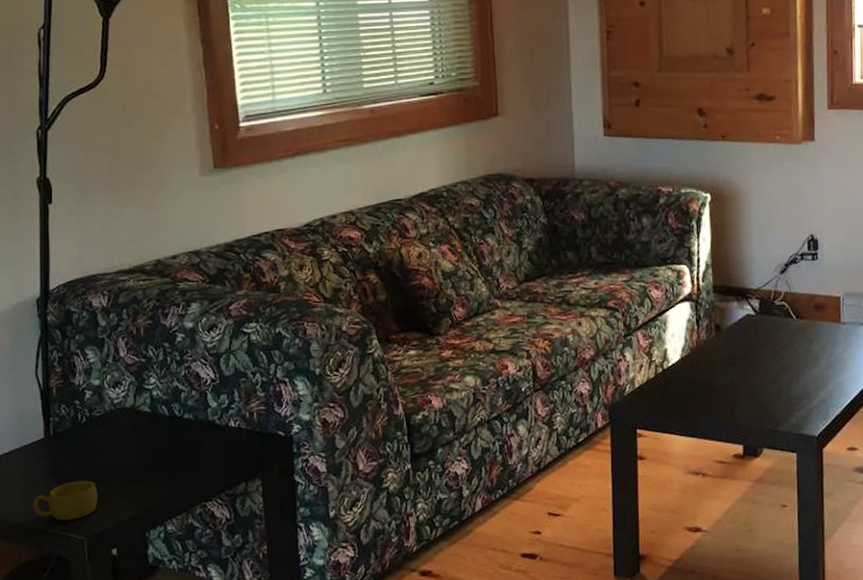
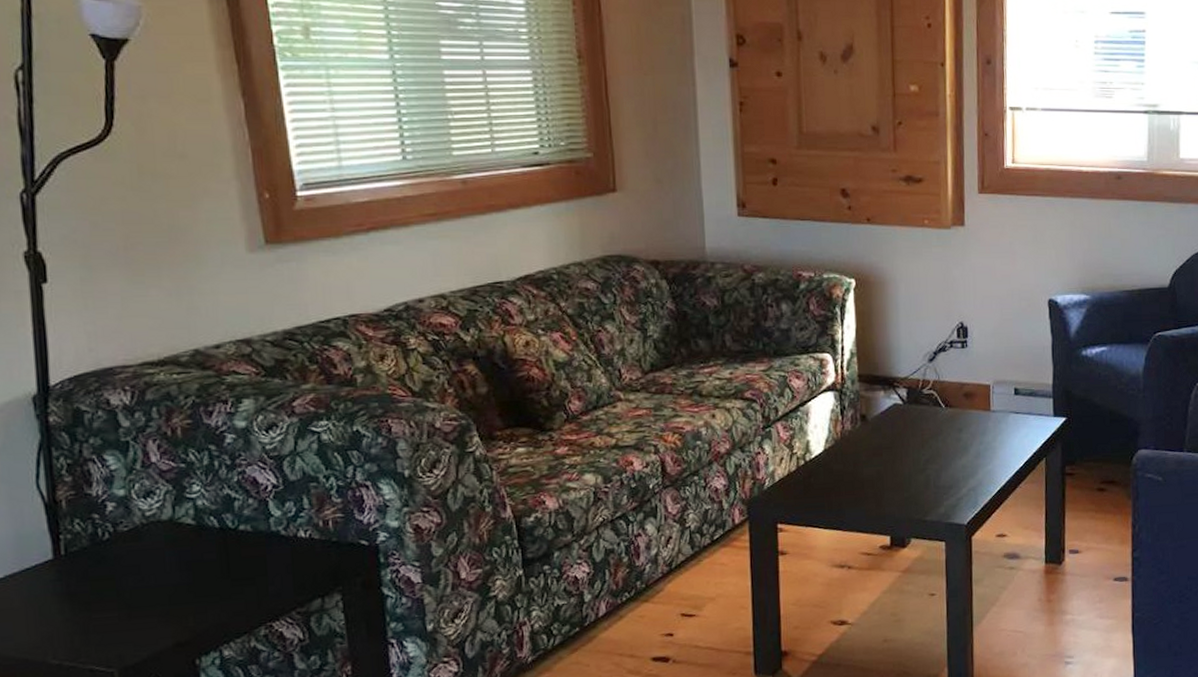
cup: present [33,480,98,521] -> none [42,605,131,652]

